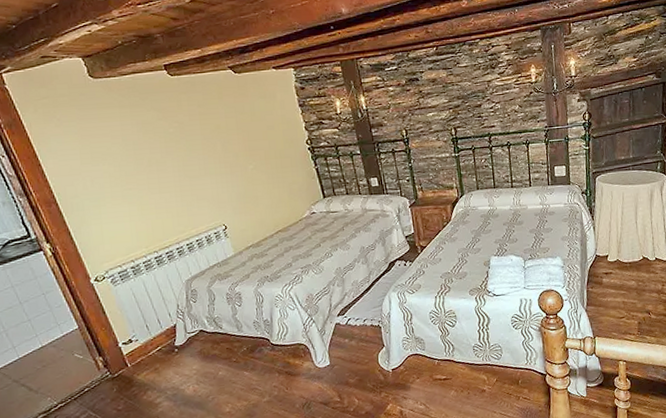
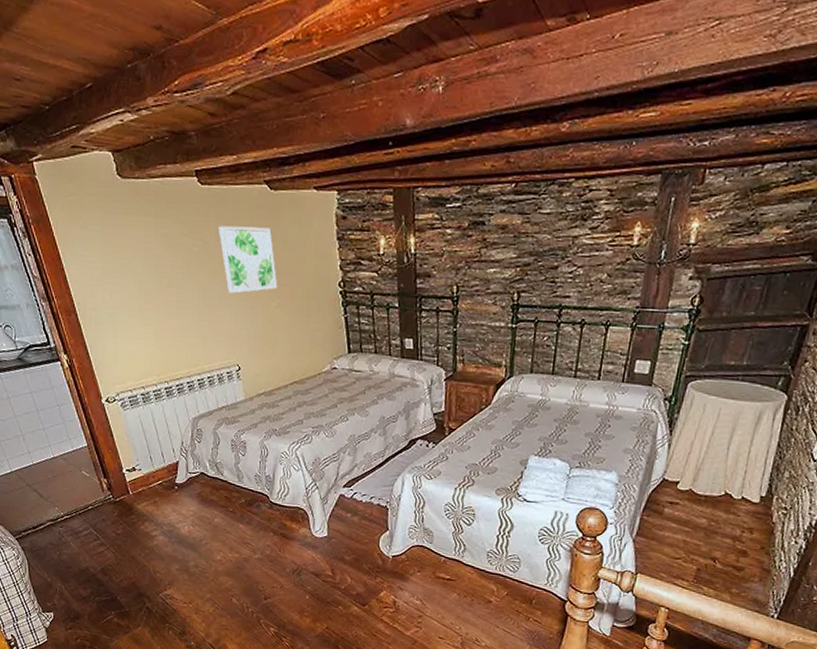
wall art: none [192,104,253,164] -> present [219,225,278,294]

